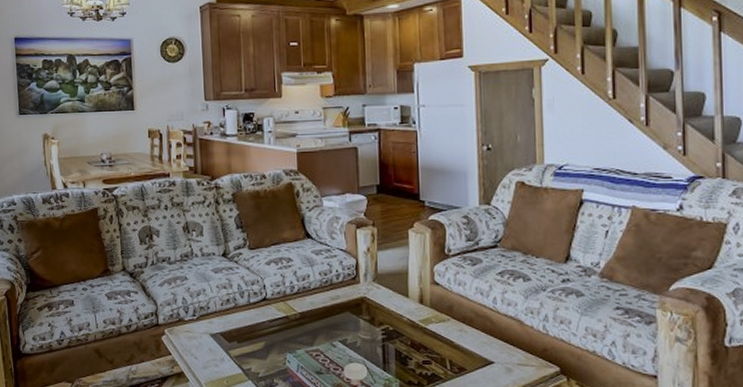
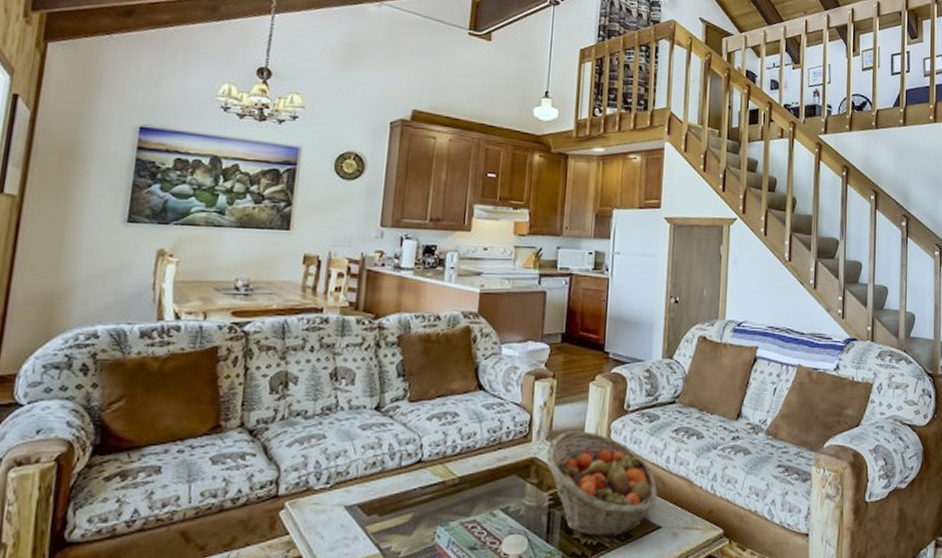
fruit basket: none [374,274,487,368] -> present [546,431,657,536]

